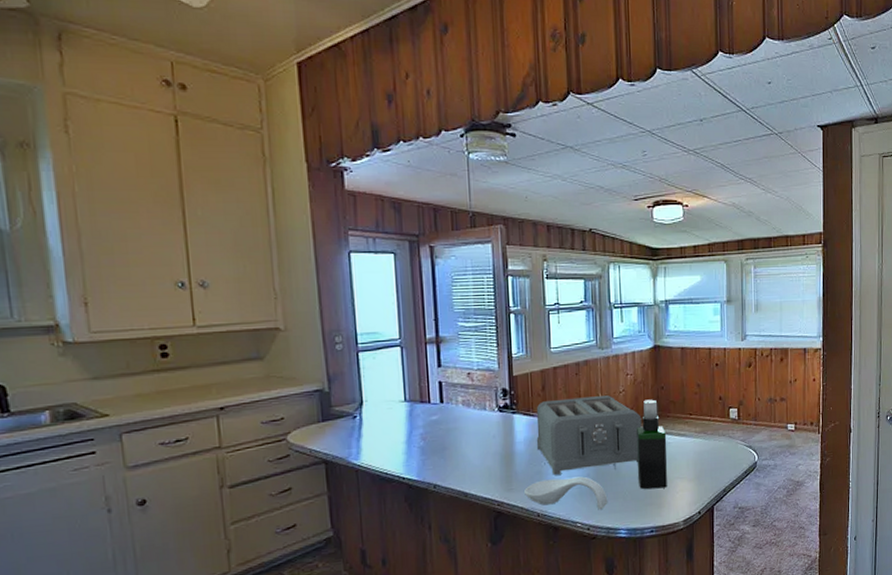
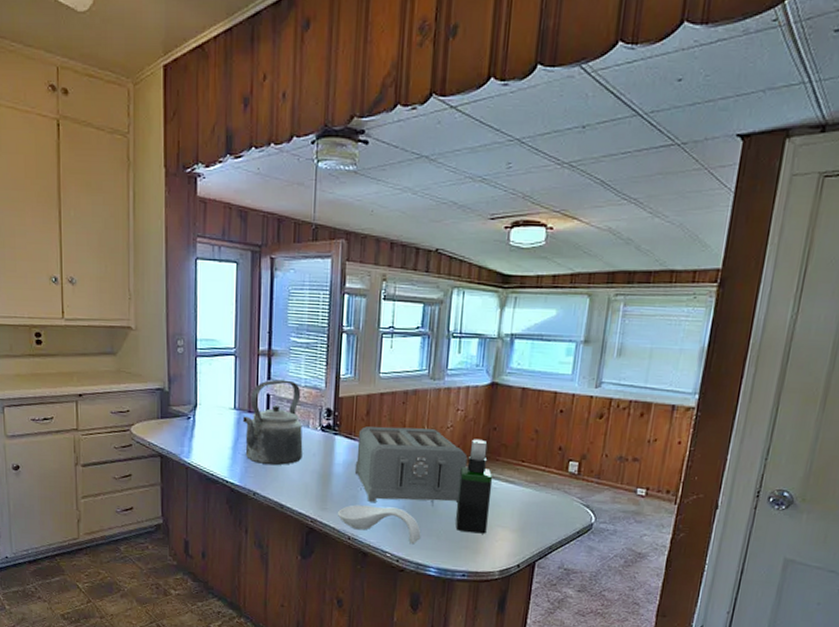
kettle: none [415,365,482,454] -> present [243,379,303,466]

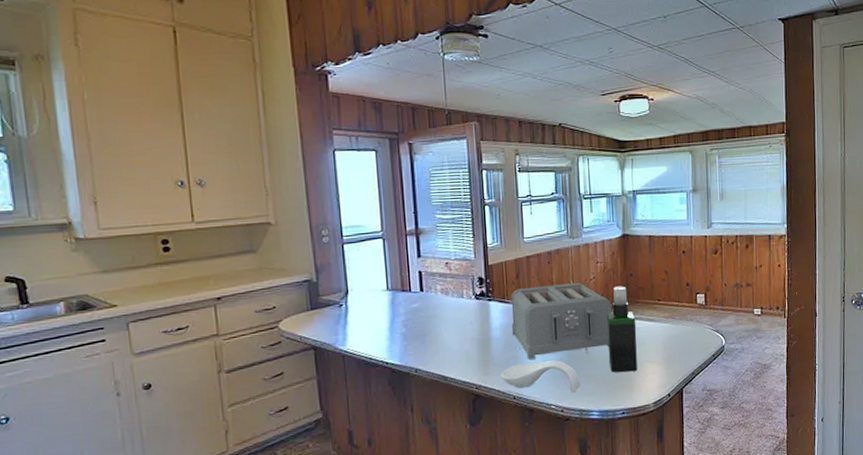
kettle: present [243,379,303,466] -> none [397,255,460,340]

